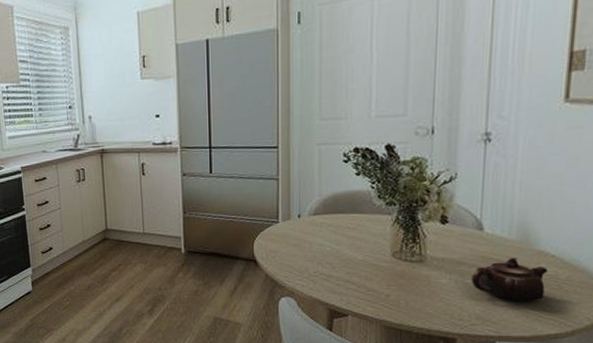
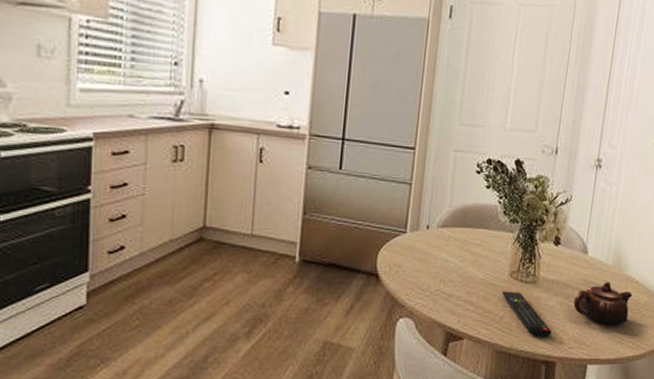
remote control: none [385,270,447,314] -> present [502,291,552,337]

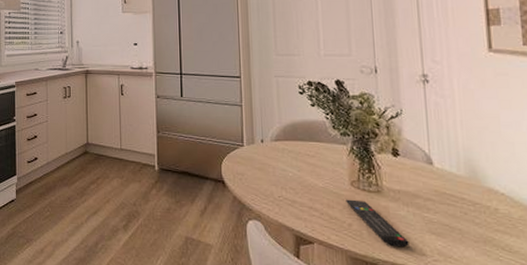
teapot: present [573,282,632,326] -> none [428,194,501,240]

